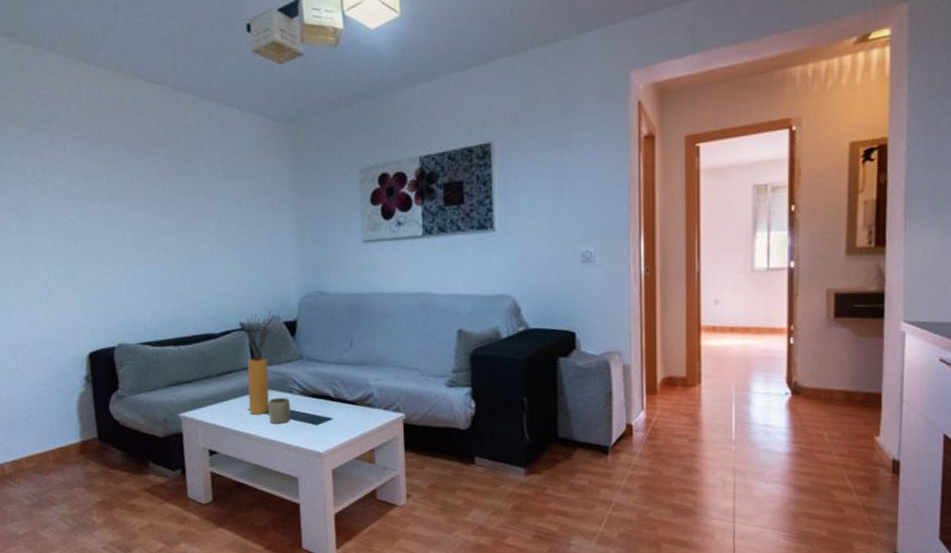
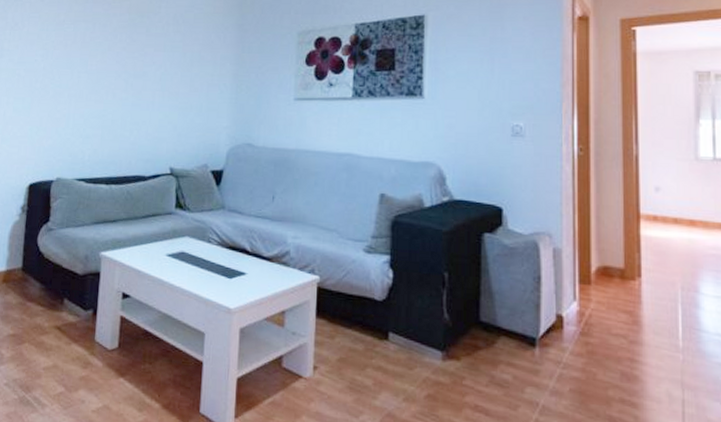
vase: present [244,311,276,416] -> none [166,158,204,263]
mug: present [268,397,291,424] -> none [184,245,207,274]

